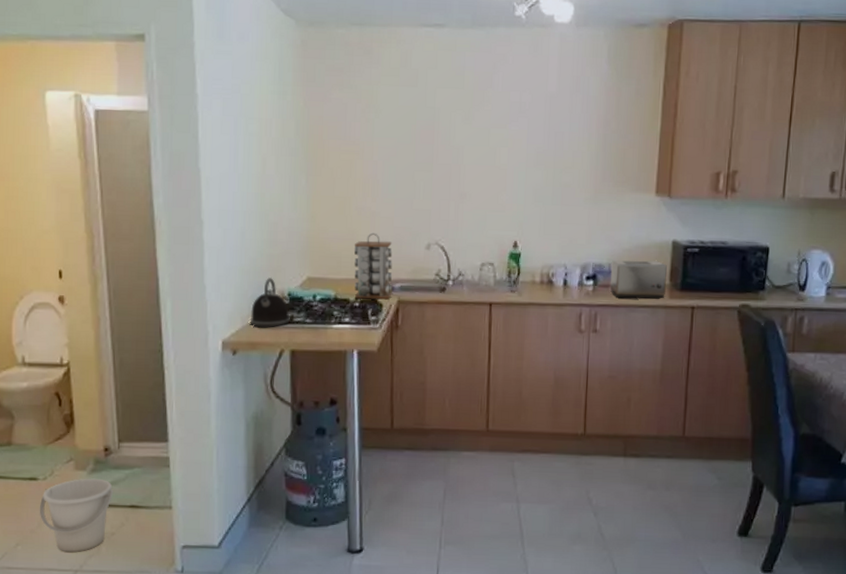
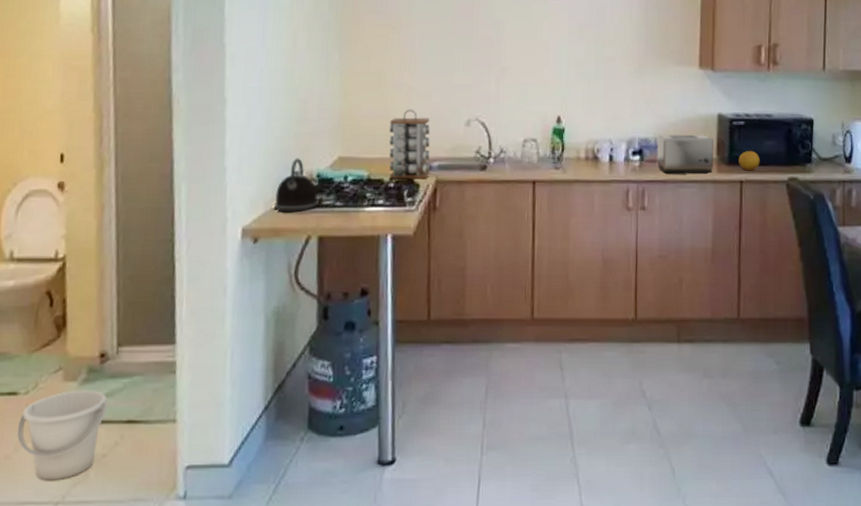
fruit: none [691,277,713,297] -> present [738,150,760,171]

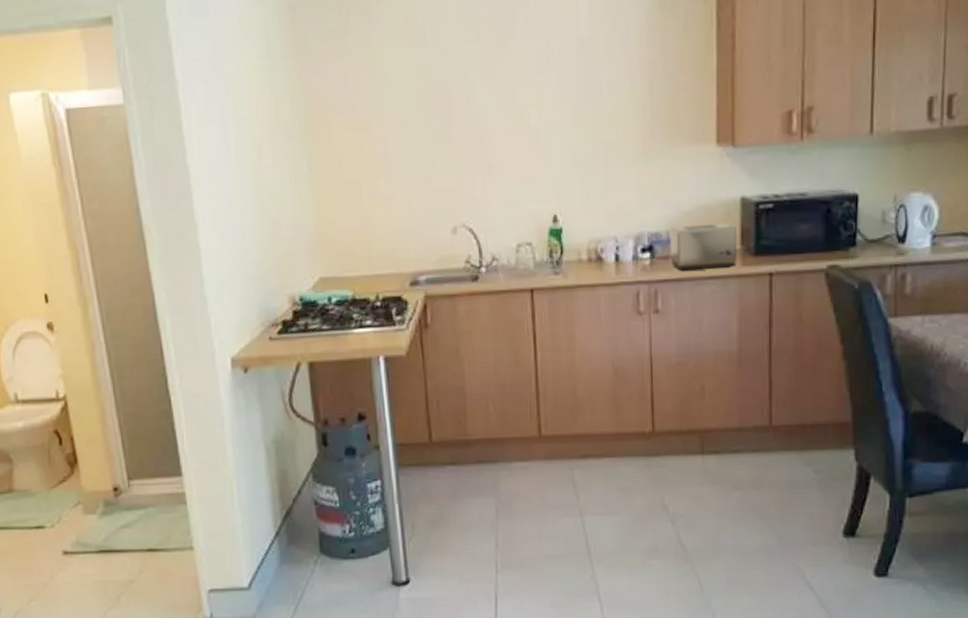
bucket: present [16,390,108,481] -> none [49,522,128,605]
kettle: present [274,158,319,213] -> none [259,282,305,340]
spice rack: present [389,109,431,180] -> none [369,219,418,297]
fruit: present [738,150,760,171] -> none [767,237,793,261]

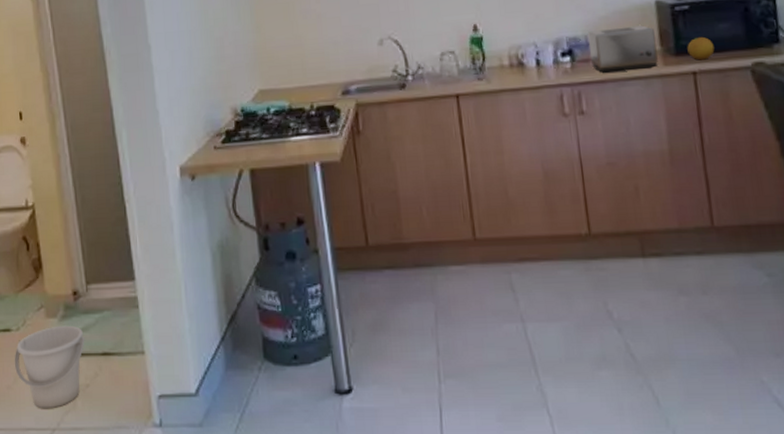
bucket: none [49,522,128,605] -> present [14,325,85,409]
fruit: none [767,237,793,261] -> present [687,36,715,61]

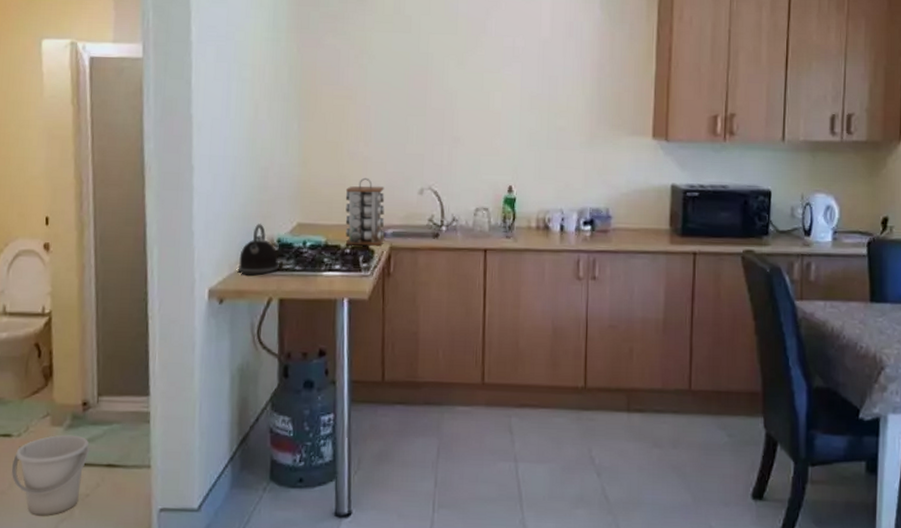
kettle: none [205,95,246,149] -> present [238,224,279,276]
spice rack: none [302,35,349,107] -> present [345,177,385,246]
toaster: present [587,25,658,73] -> none [608,204,666,245]
fruit: present [687,36,715,61] -> none [692,221,714,243]

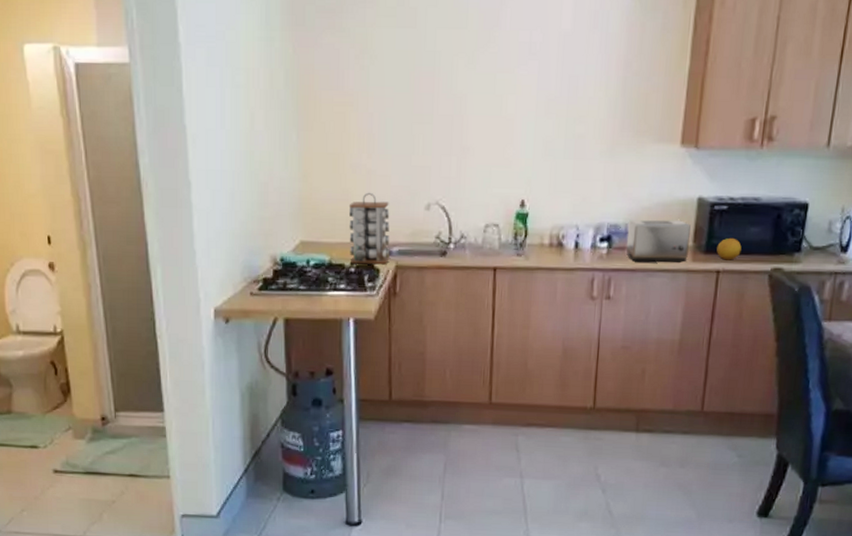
bucket: present [11,434,90,516] -> none [41,447,113,519]
kettle: present [238,224,279,276] -> none [242,242,283,295]
toaster: none [608,204,666,245] -> present [625,219,691,262]
fruit: none [692,221,714,243] -> present [716,237,742,260]

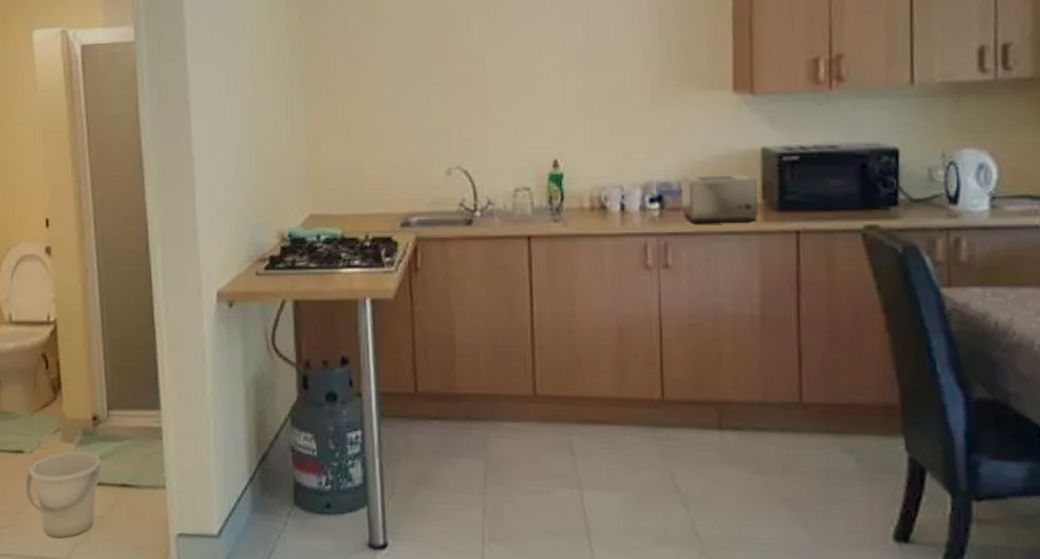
bucket: none [41,447,113,519] -> present [25,451,103,538]
spice rack: present [348,192,390,265] -> none [361,159,409,237]
fruit: present [716,237,742,260] -> none [792,192,823,218]

